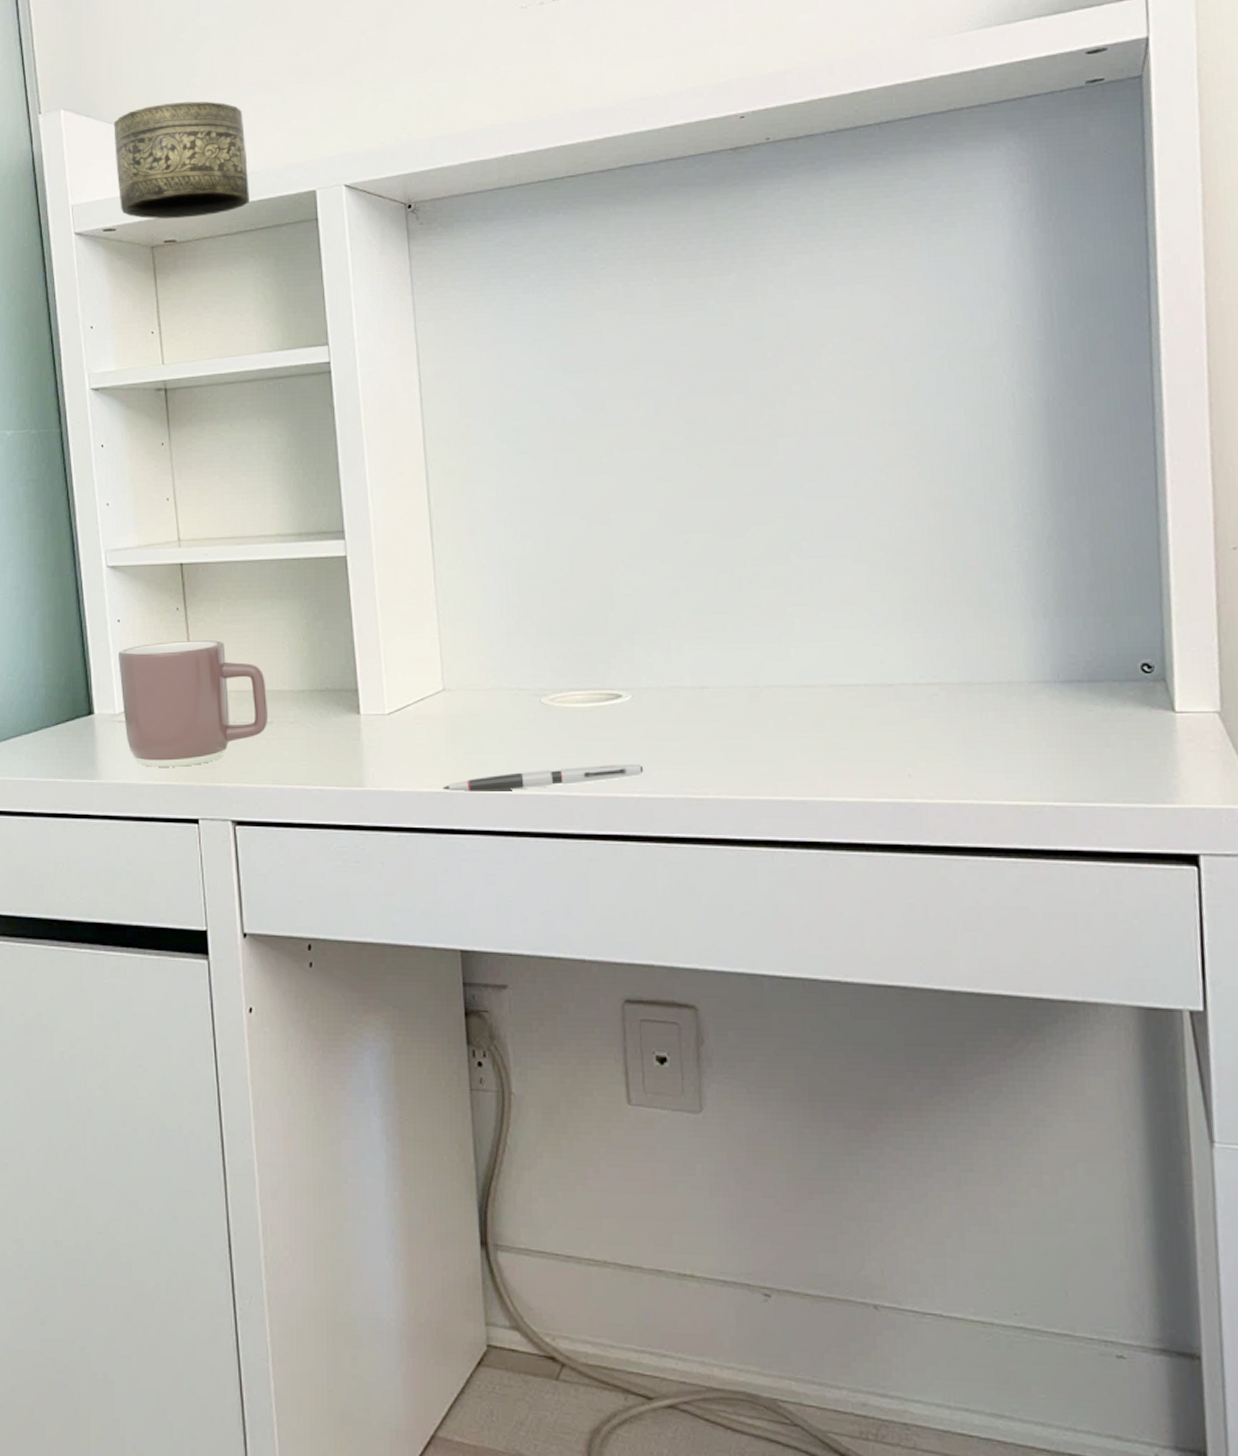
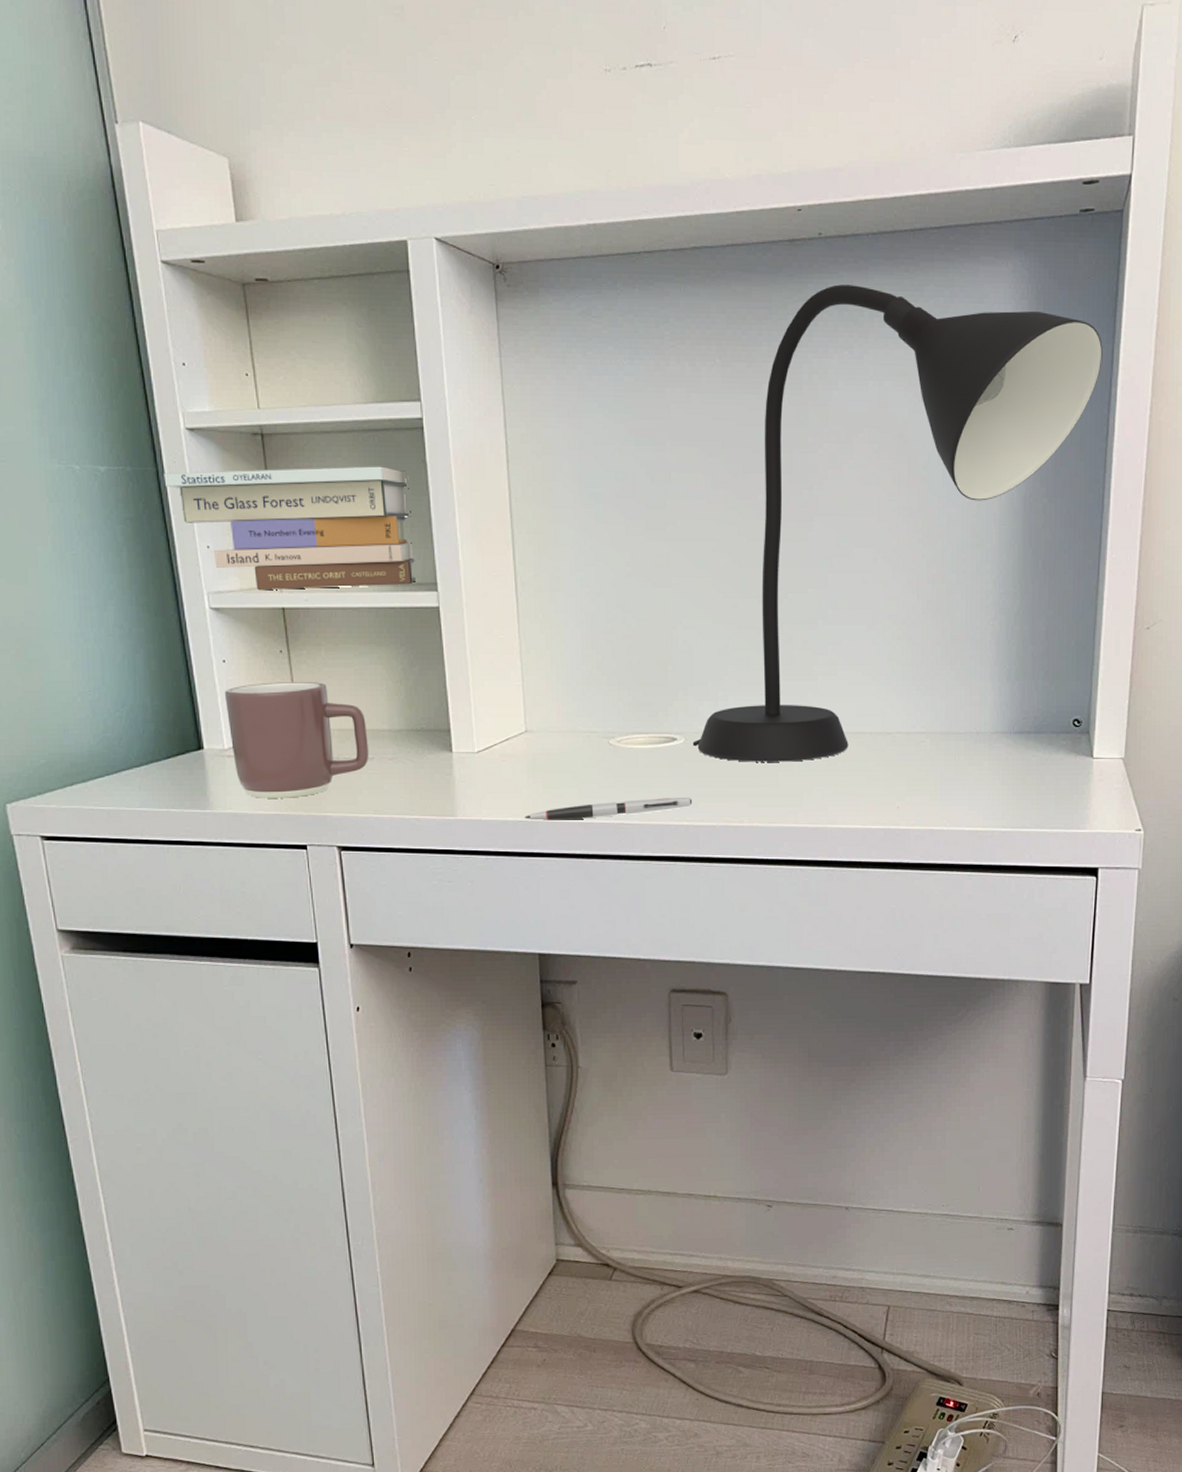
books: none [67,413,321,547] -> present [164,466,416,591]
decorative box: present [113,101,249,219] -> none [197,128,341,257]
desk lamp: none [641,187,1134,722] -> present [692,284,1103,762]

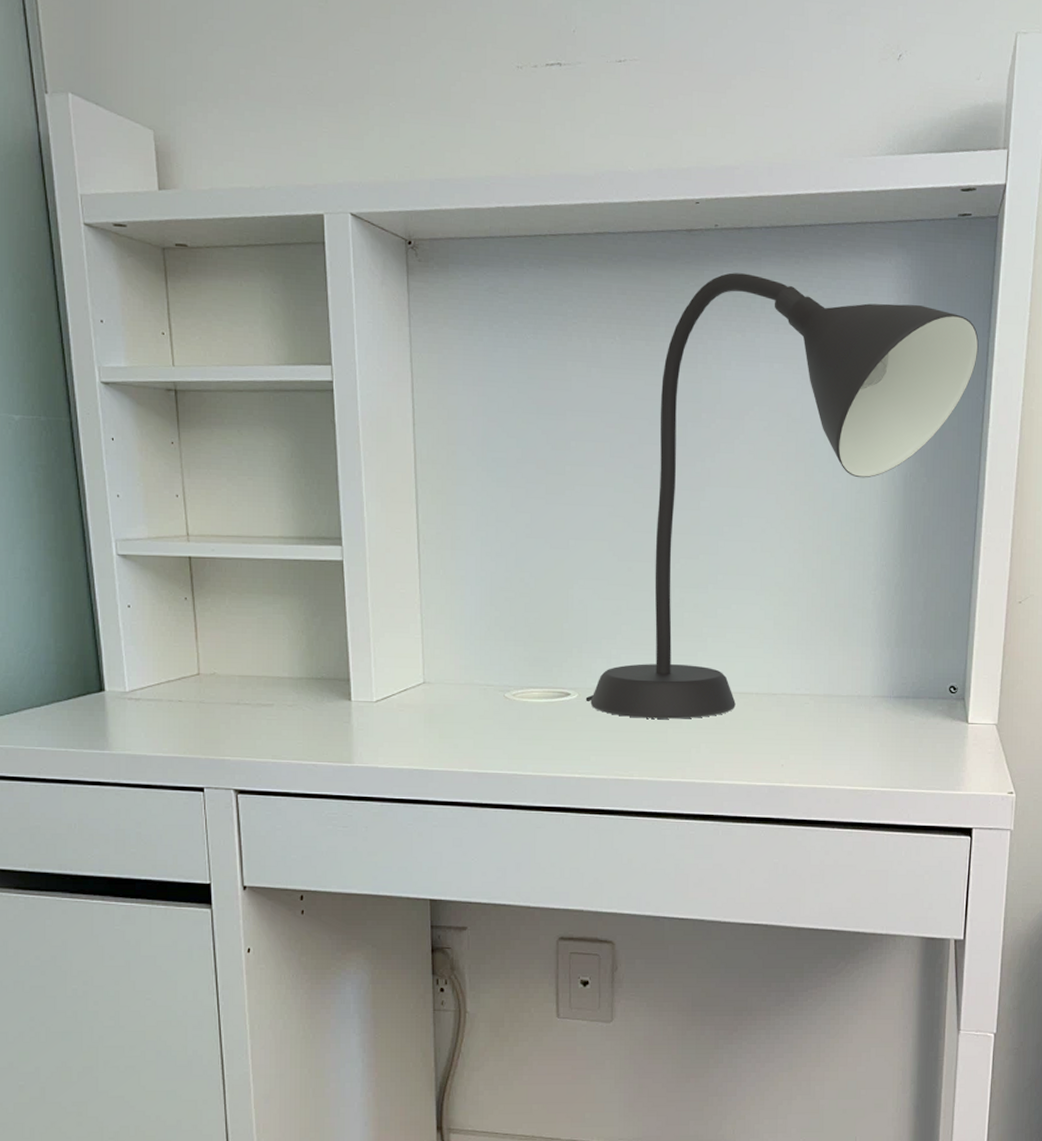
books: present [164,466,416,591] -> none [77,423,321,539]
mug: present [225,682,369,798] -> none [129,628,269,741]
pen: present [524,797,693,821] -> none [420,750,584,770]

